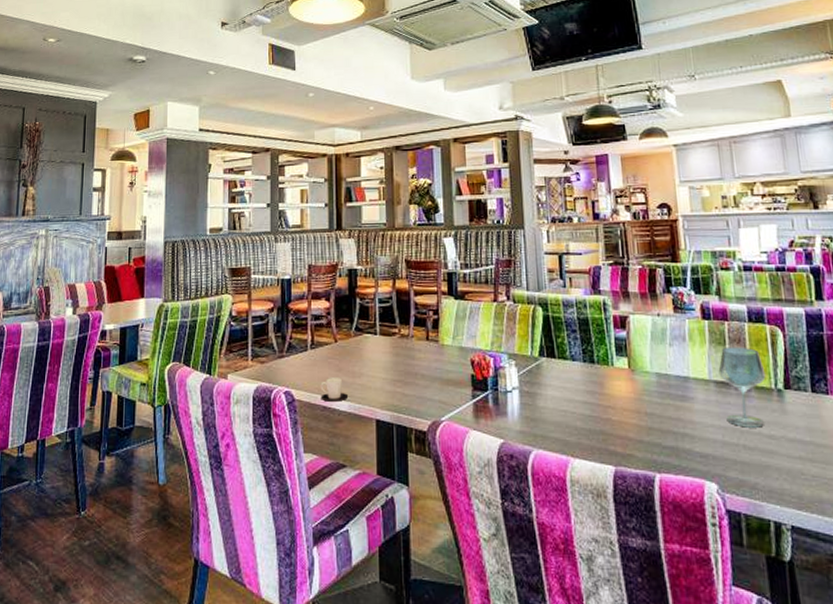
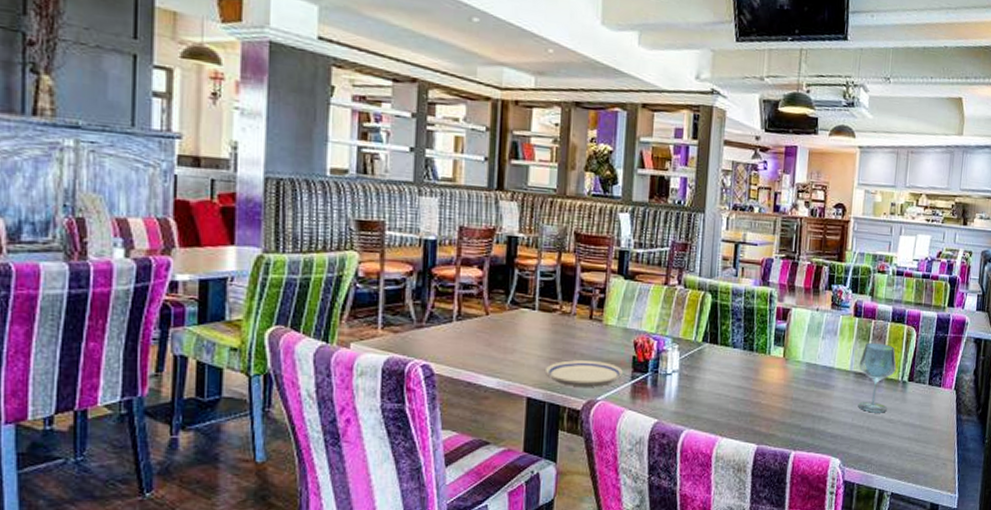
cup: present [320,378,349,402] -> none [465,352,498,378]
plate: none [391,381,463,407] -> present [546,360,623,387]

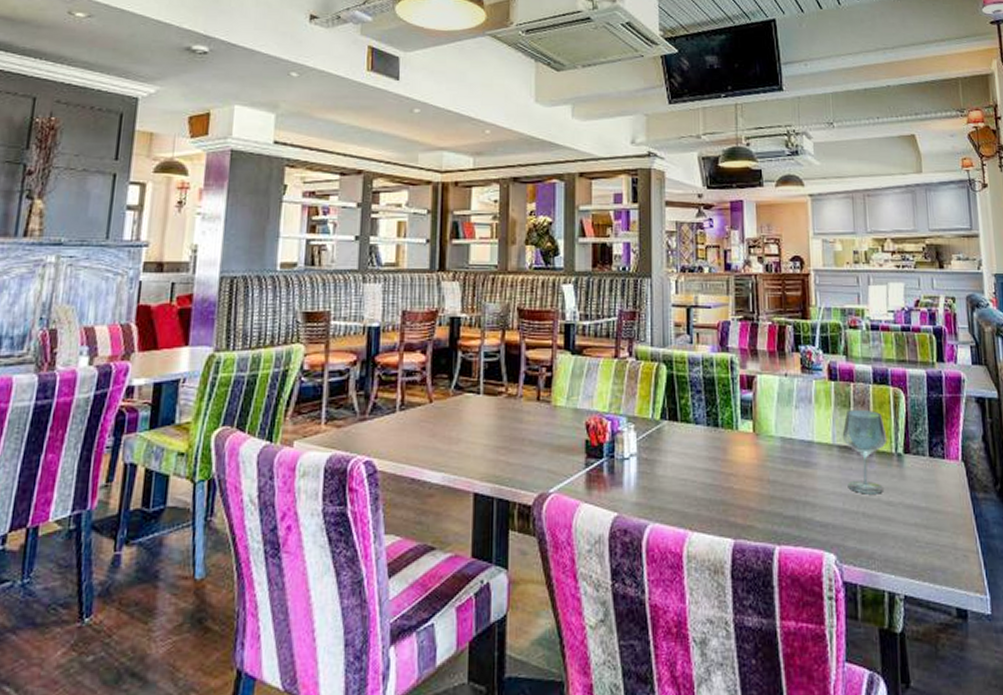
plate: present [546,360,623,387] -> none [493,448,576,478]

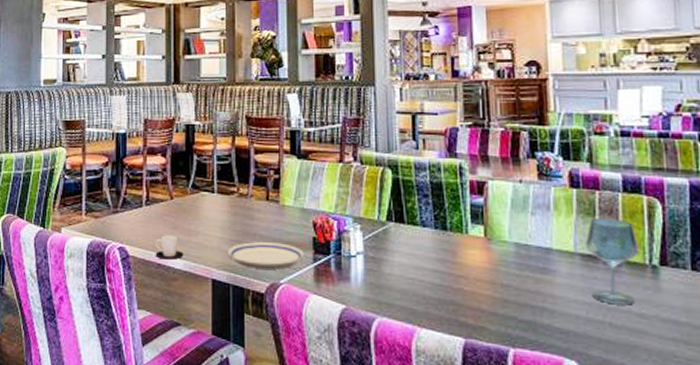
cup: none [408,444,443,473] -> present [155,235,184,260]
plate: none [493,448,576,478] -> present [228,242,304,269]

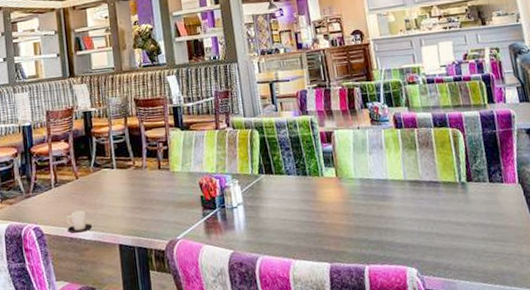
plate: present [228,242,304,269] -> none [130,204,195,230]
wine glass: present [585,218,640,305] -> none [411,149,452,218]

